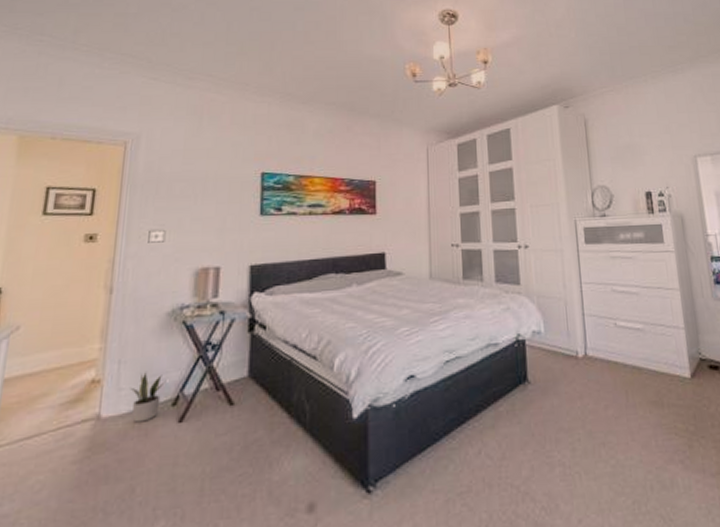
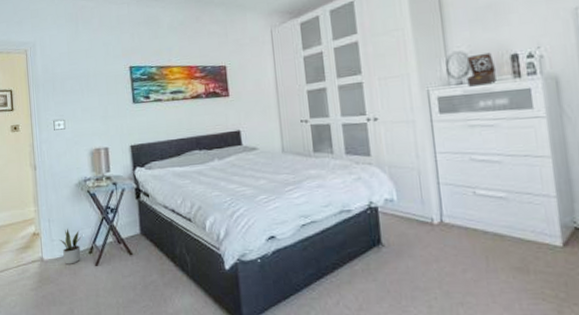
jewelry box: none [609,188,634,220] -> present [467,52,497,87]

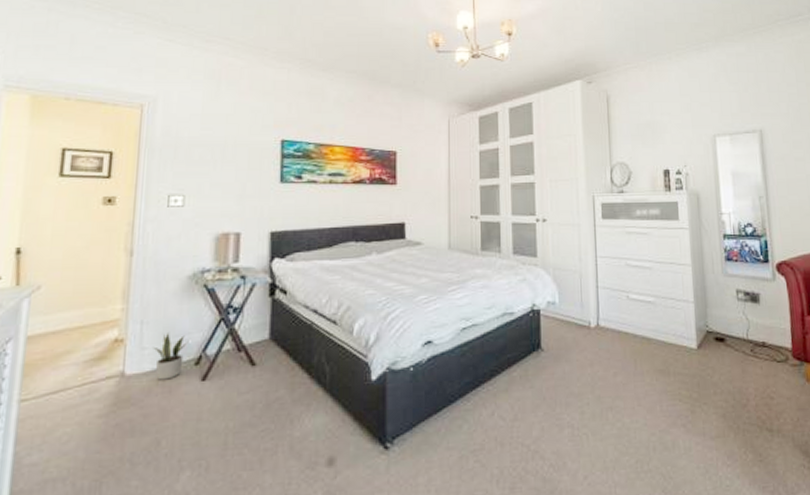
jewelry box: present [467,52,497,87] -> none [627,166,652,196]

